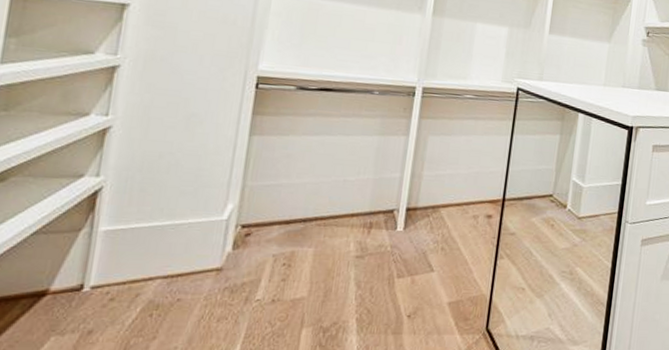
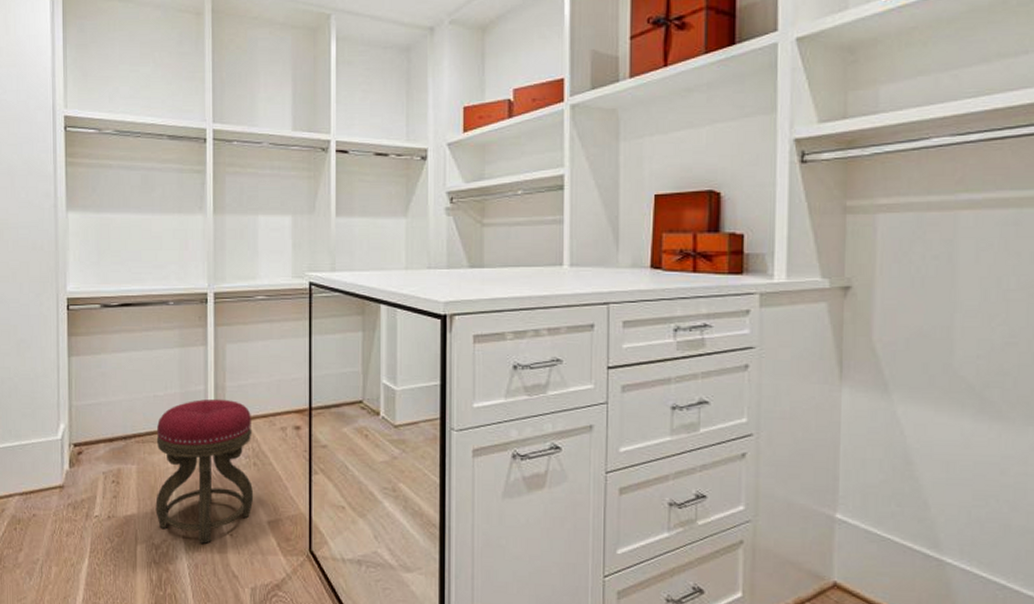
stool: none [329,186,445,325] -> present [155,398,254,544]

